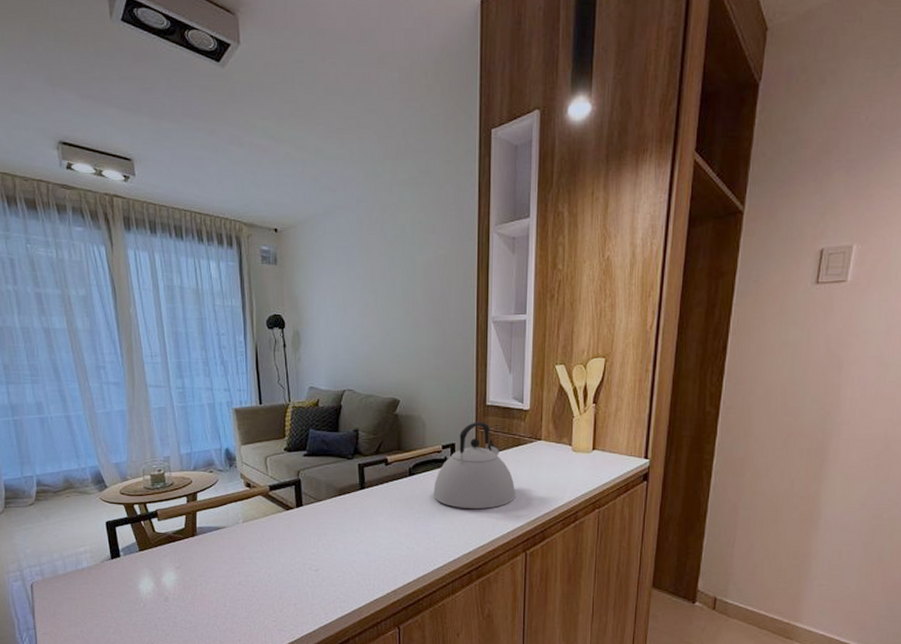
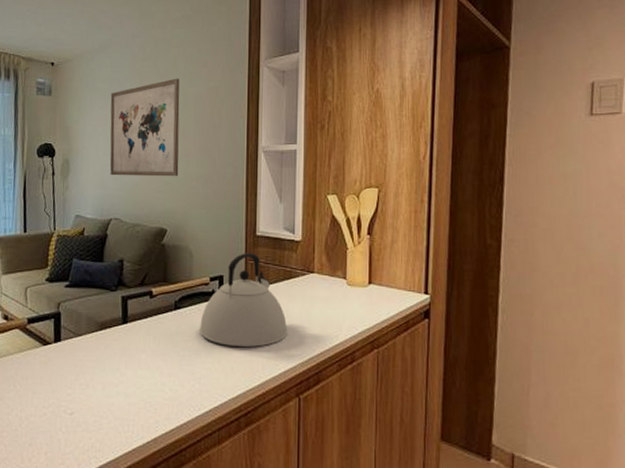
wall art: none [337,245,410,348] -> present [109,78,180,177]

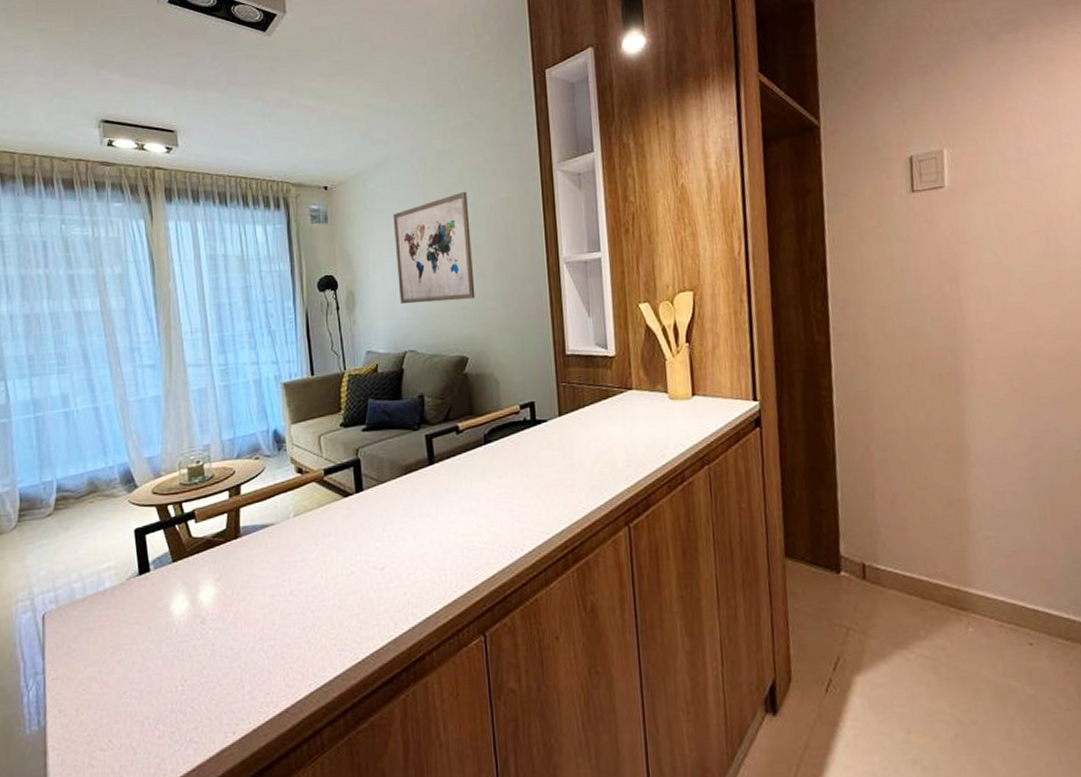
kettle: present [200,253,288,347] -> none [513,374,610,478]

